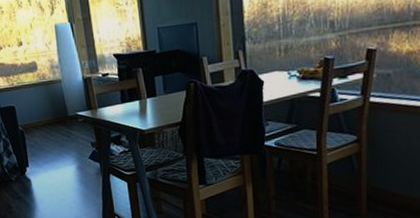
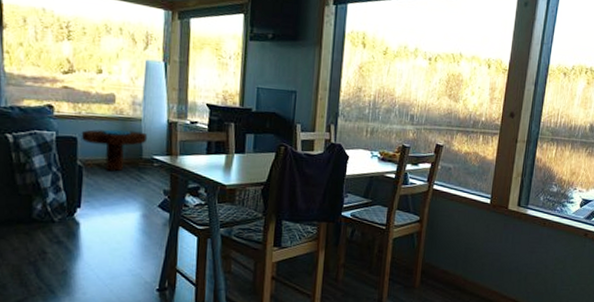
side table: none [16,92,69,132] -> present [81,129,148,172]

